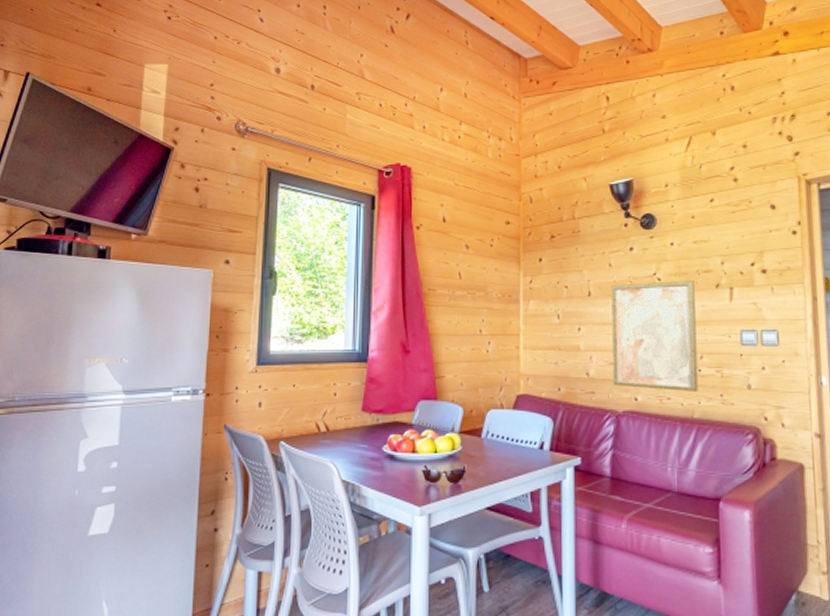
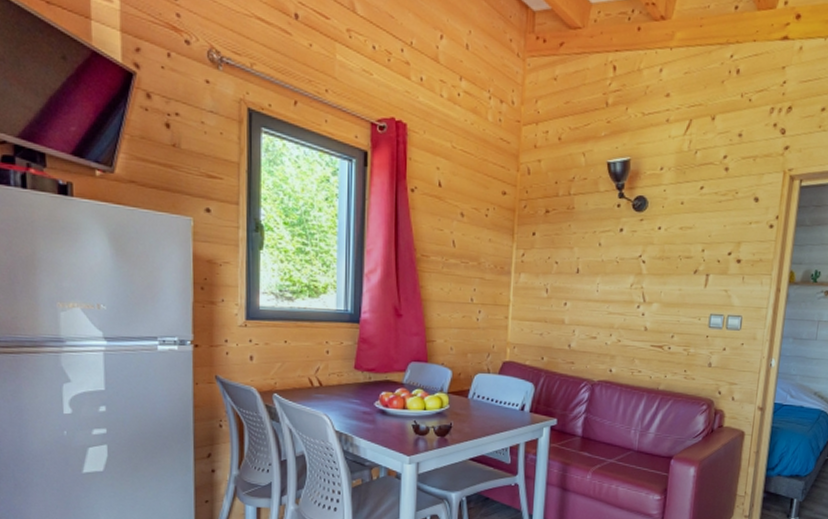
wall art: present [611,280,698,393] -> none [591,263,675,368]

